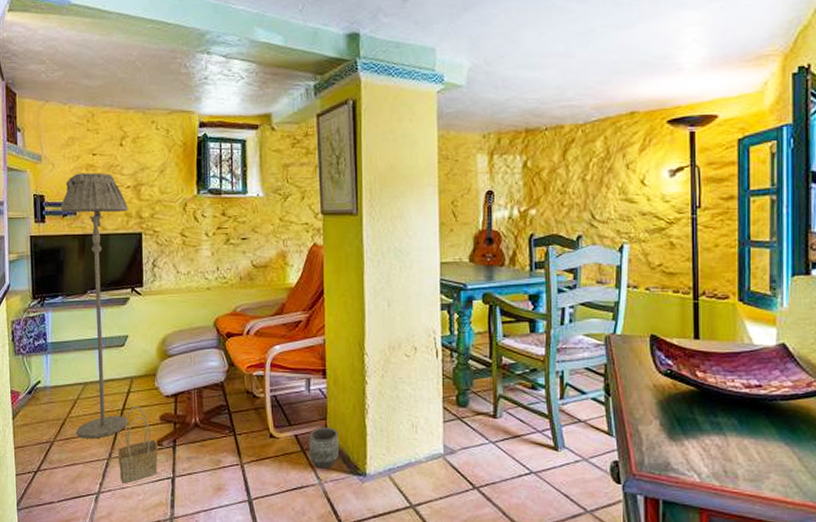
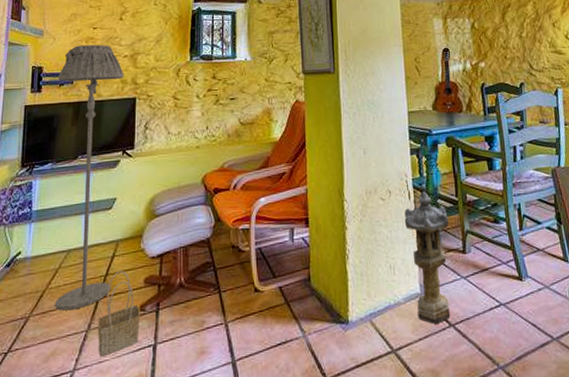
planter: present [308,427,339,469] -> none [292,276,322,320]
lantern: none [430,350,480,486] -> present [404,191,451,325]

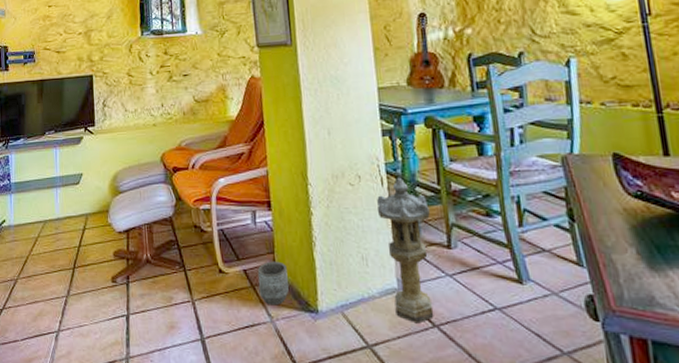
floor lamp: present [55,44,124,311] -> none [21,22,85,276]
basket: present [97,270,140,357] -> none [75,242,113,321]
planter: none [292,276,322,320] -> present [257,261,289,306]

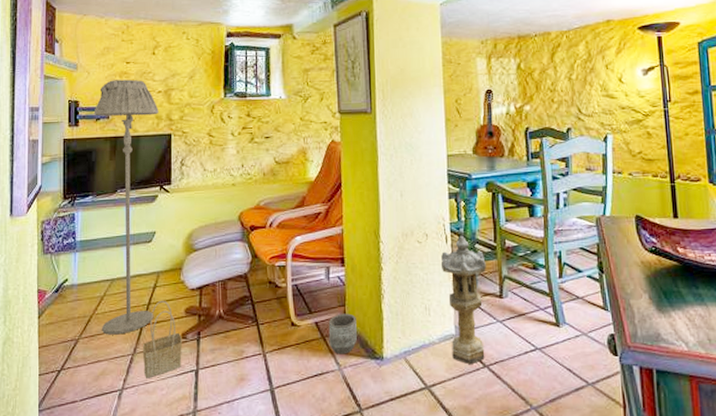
floor lamp: none [21,22,85,276] -> present [93,79,159,335]
basket: none [75,242,113,321] -> present [142,300,182,379]

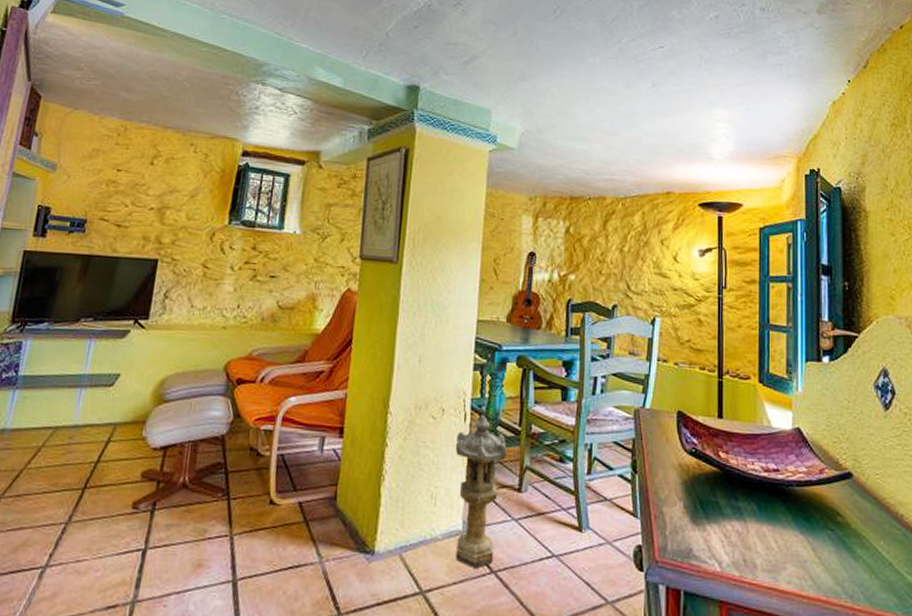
floor lamp: present [93,79,159,335] -> none [32,188,148,497]
basket: present [142,300,182,379] -> none [77,458,132,555]
planter: present [328,313,357,355] -> none [312,494,349,544]

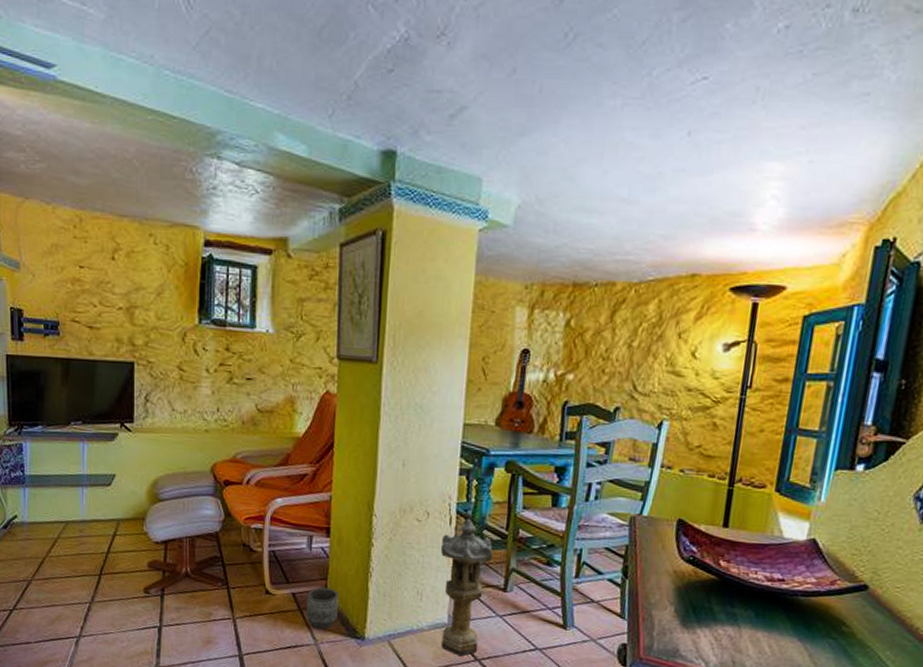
planter: none [312,494,349,544] -> present [306,587,338,630]

